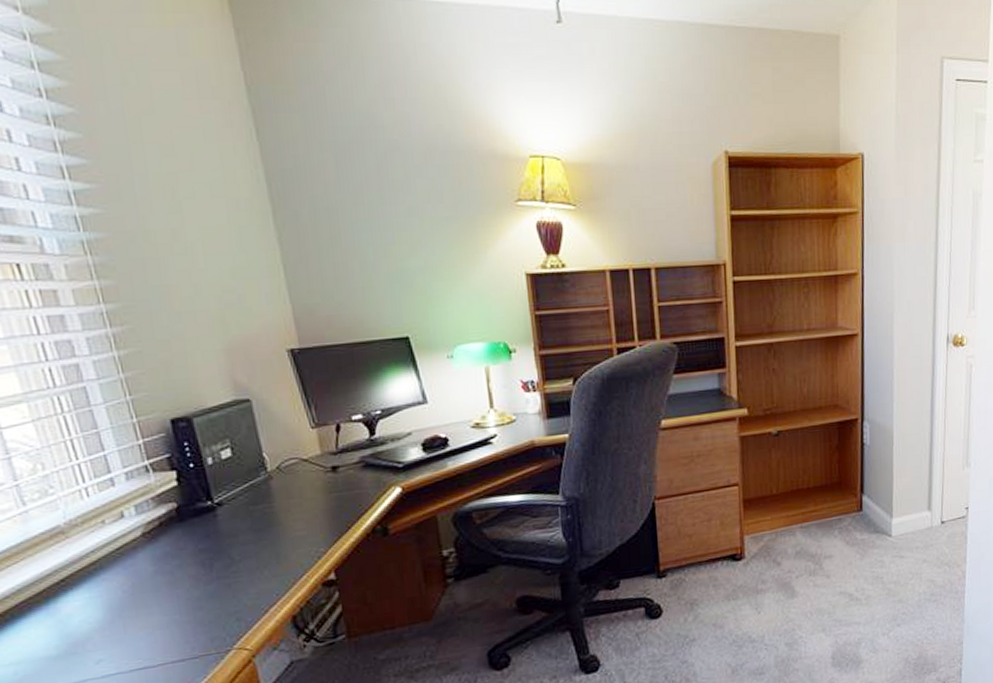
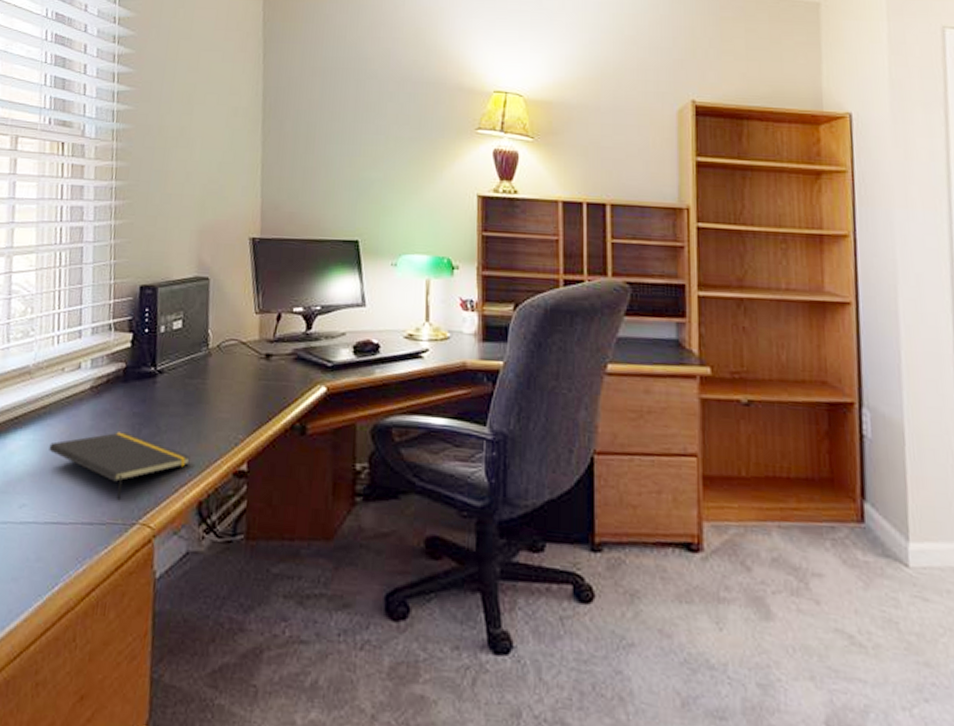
notepad: none [111,569,274,634] -> present [49,432,190,501]

